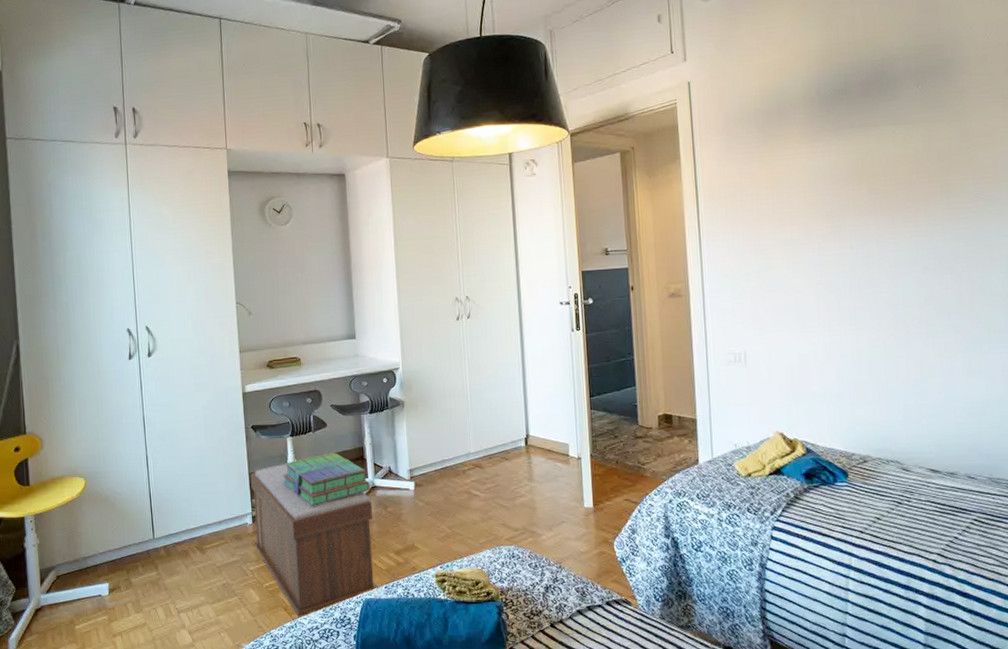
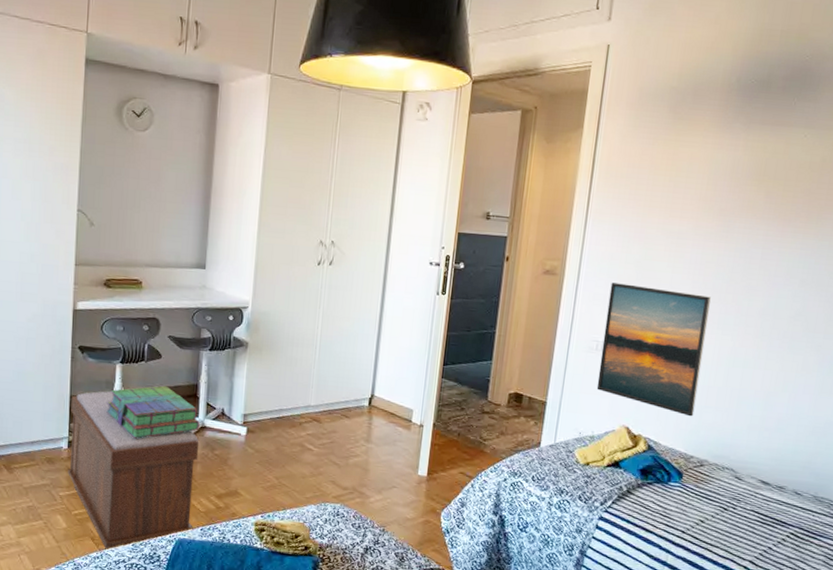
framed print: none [736,294,846,415] -> present [596,282,711,417]

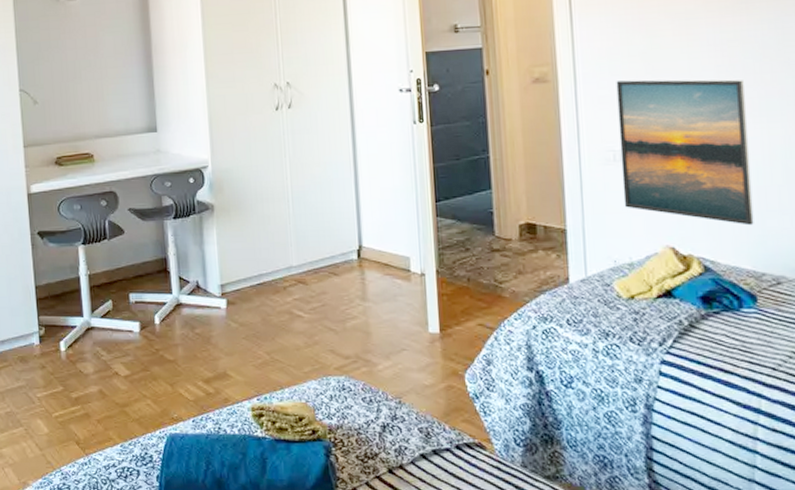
bench: present [68,391,199,549] -> none [37,276,183,454]
stack of books: present [106,385,200,439] -> none [74,263,175,325]

